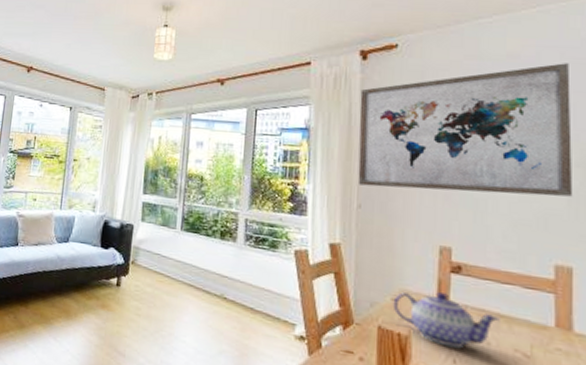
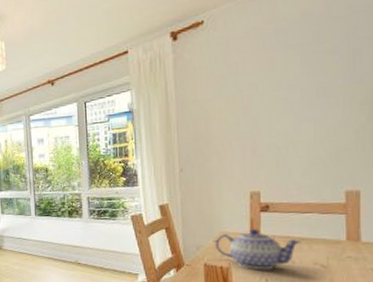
wall art: present [358,63,573,197] -> none [174,12,360,153]

